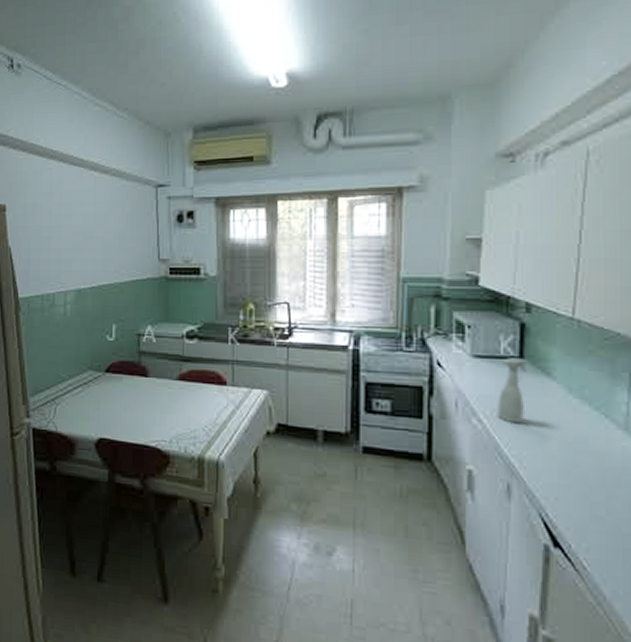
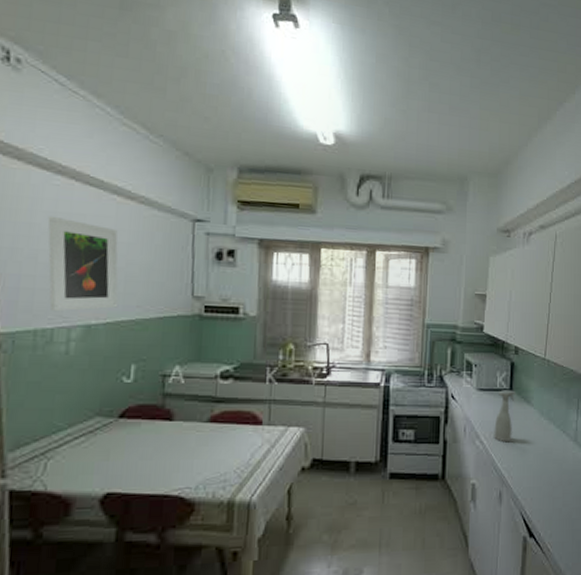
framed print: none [46,196,100,279] -> present [47,216,119,312]

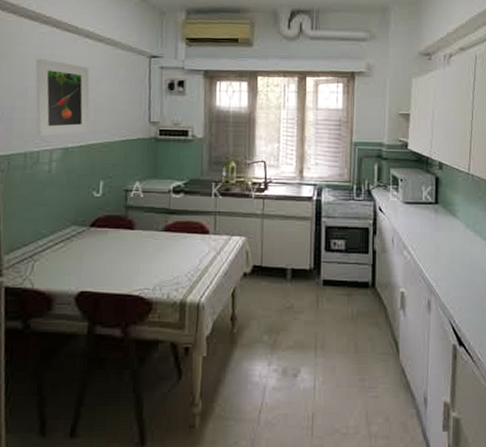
spray bottle: present [494,390,516,443] -> none [421,203,442,253]

